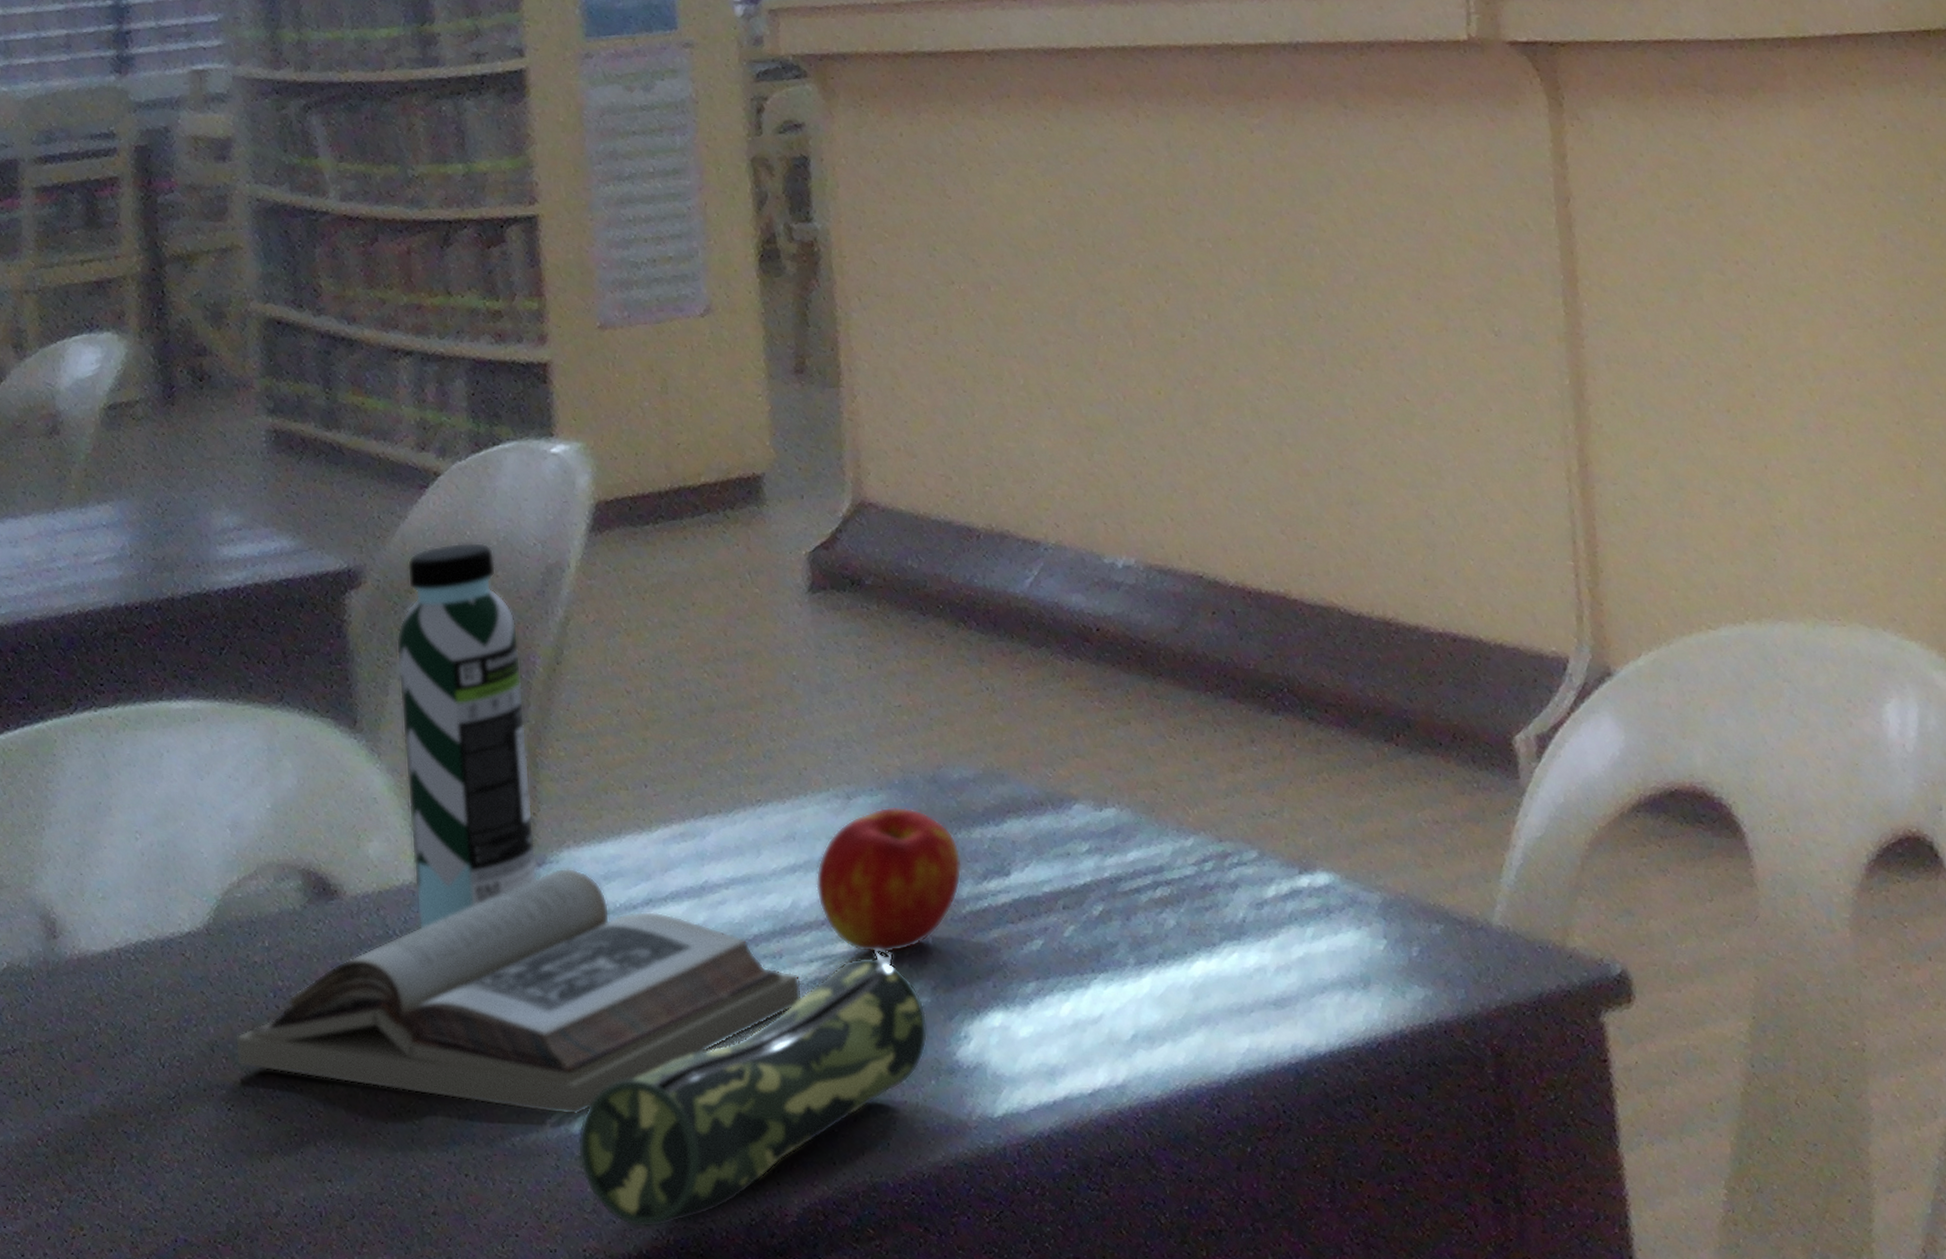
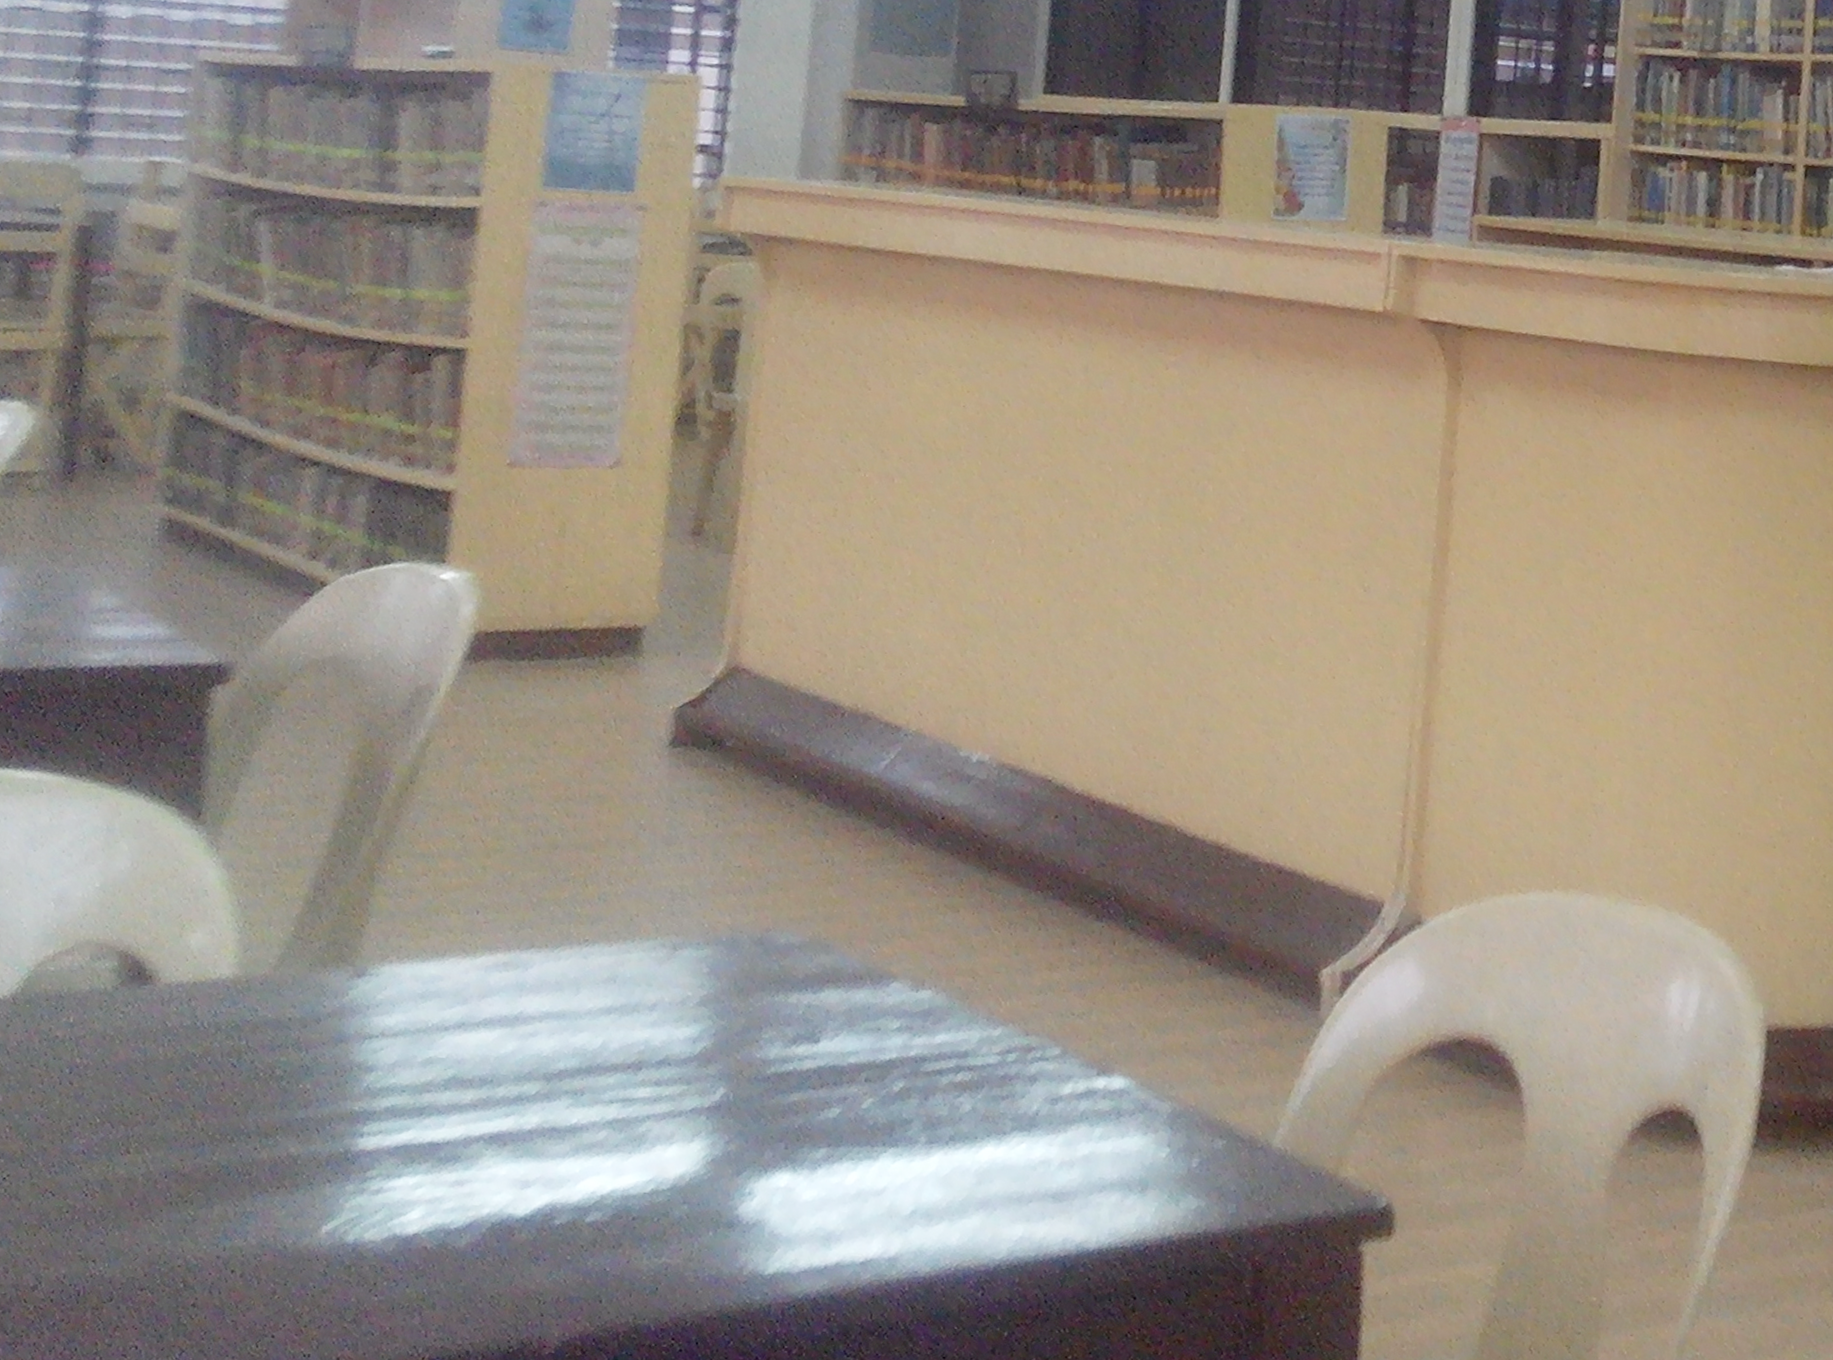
book: present [235,868,802,1115] -> none [20,981,598,1225]
water bottle: present [396,542,538,928] -> none [228,653,378,1024]
pencil case: present [577,948,928,1228] -> none [348,1098,716,1344]
apple: present [816,806,962,953] -> none [627,962,775,1103]

